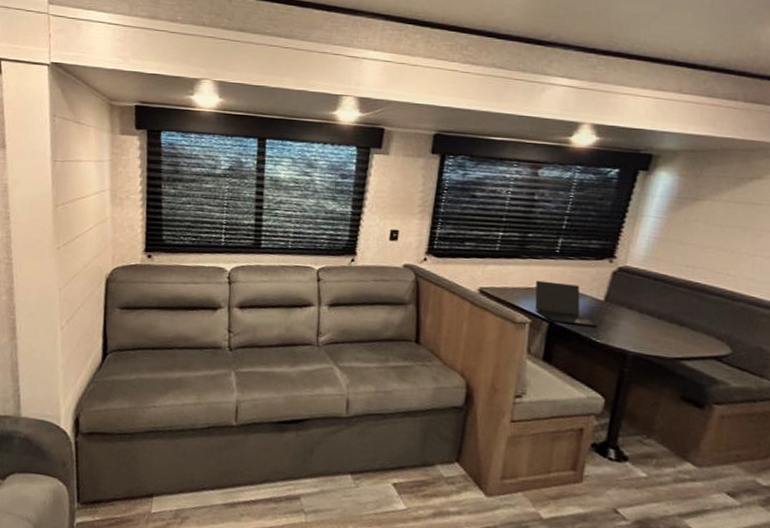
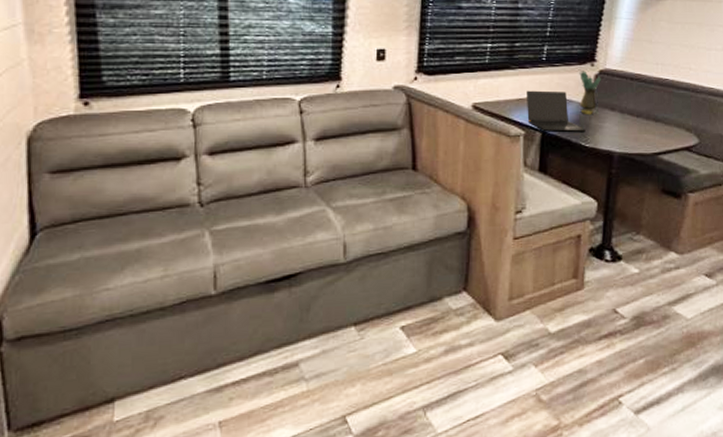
vase: none [592,266,620,312] -> present [579,70,601,115]

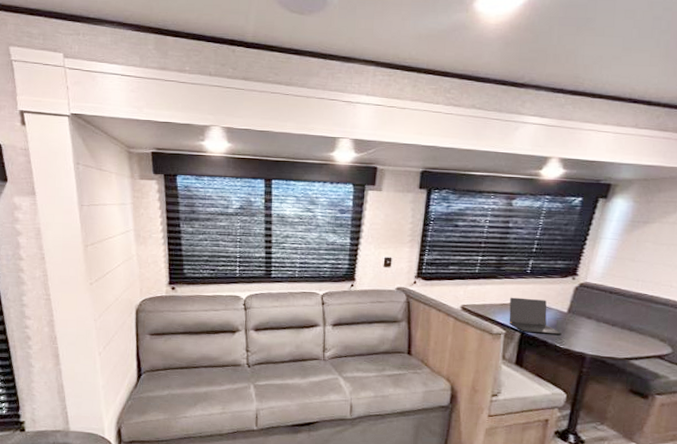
vase: present [579,70,601,115] -> none [557,283,581,322]

